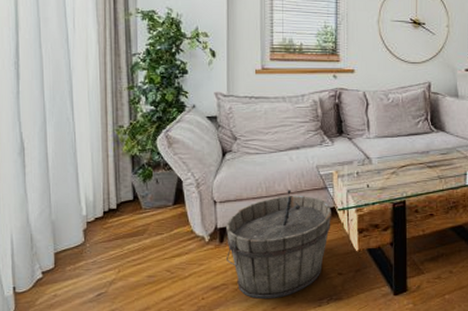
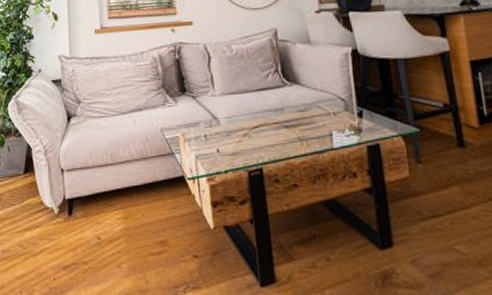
wooden bucket: present [226,190,332,300] -> none [74,156,182,284]

